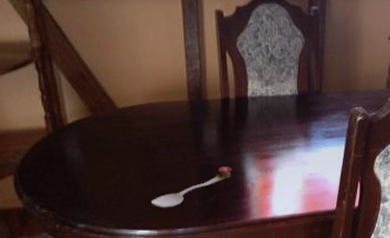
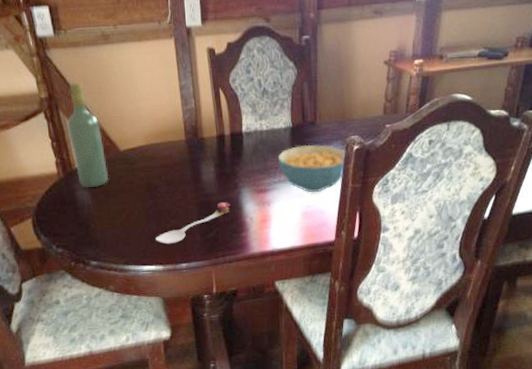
wine bottle: none [60,33,104,146] -> present [67,81,109,188]
cereal bowl: none [282,113,350,161] -> present [277,144,347,193]

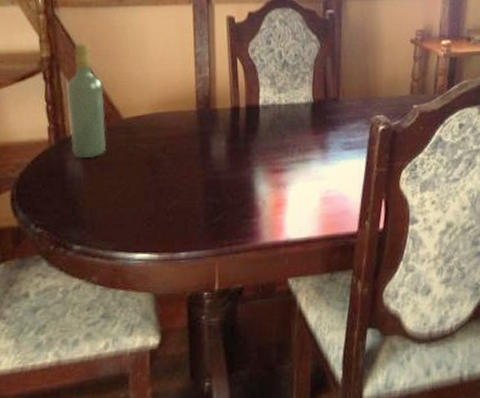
spoon: present [156,202,230,245] -> none [153,182,241,229]
cereal bowl: present [277,144,347,193] -> none [296,122,371,176]

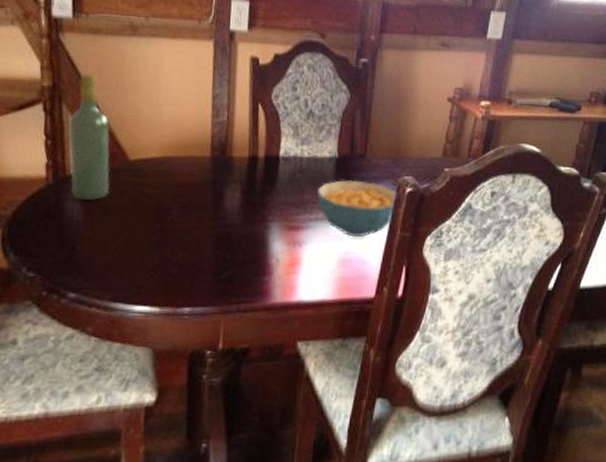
cereal bowl: none [296,122,371,176] -> present [316,180,398,238]

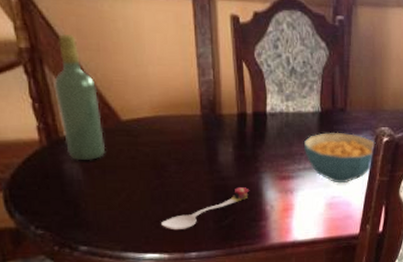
spoon: none [156,236,254,281] -> present [161,187,249,231]

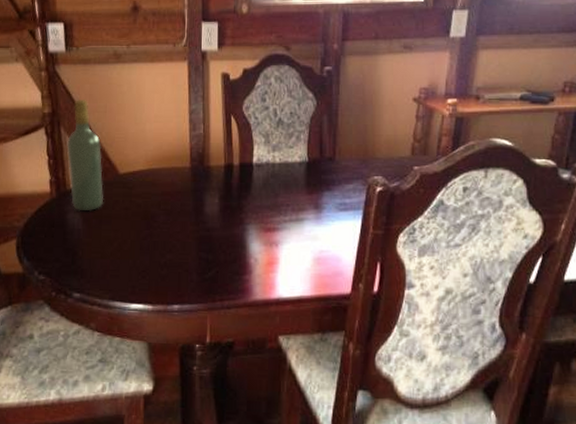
spoon: present [161,187,249,231] -> none [147,239,233,281]
cereal bowl: present [303,132,376,184] -> none [289,182,368,237]

